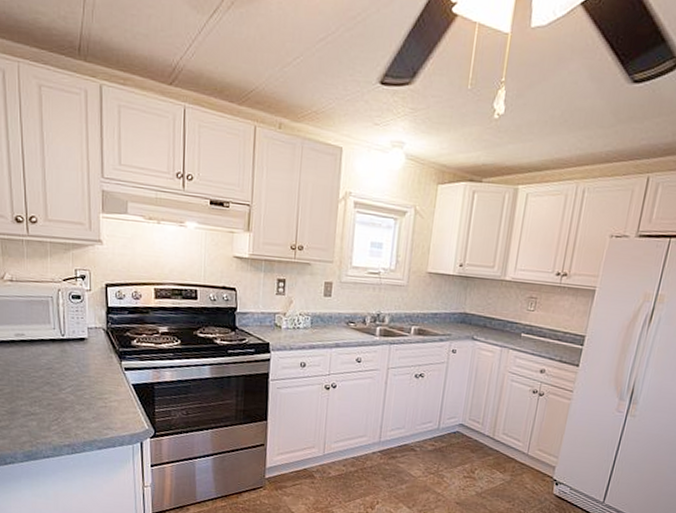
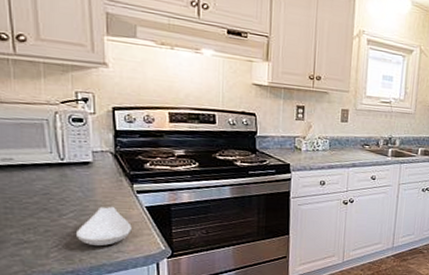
spoon rest: none [72,382,120,422] -> present [75,206,132,247]

